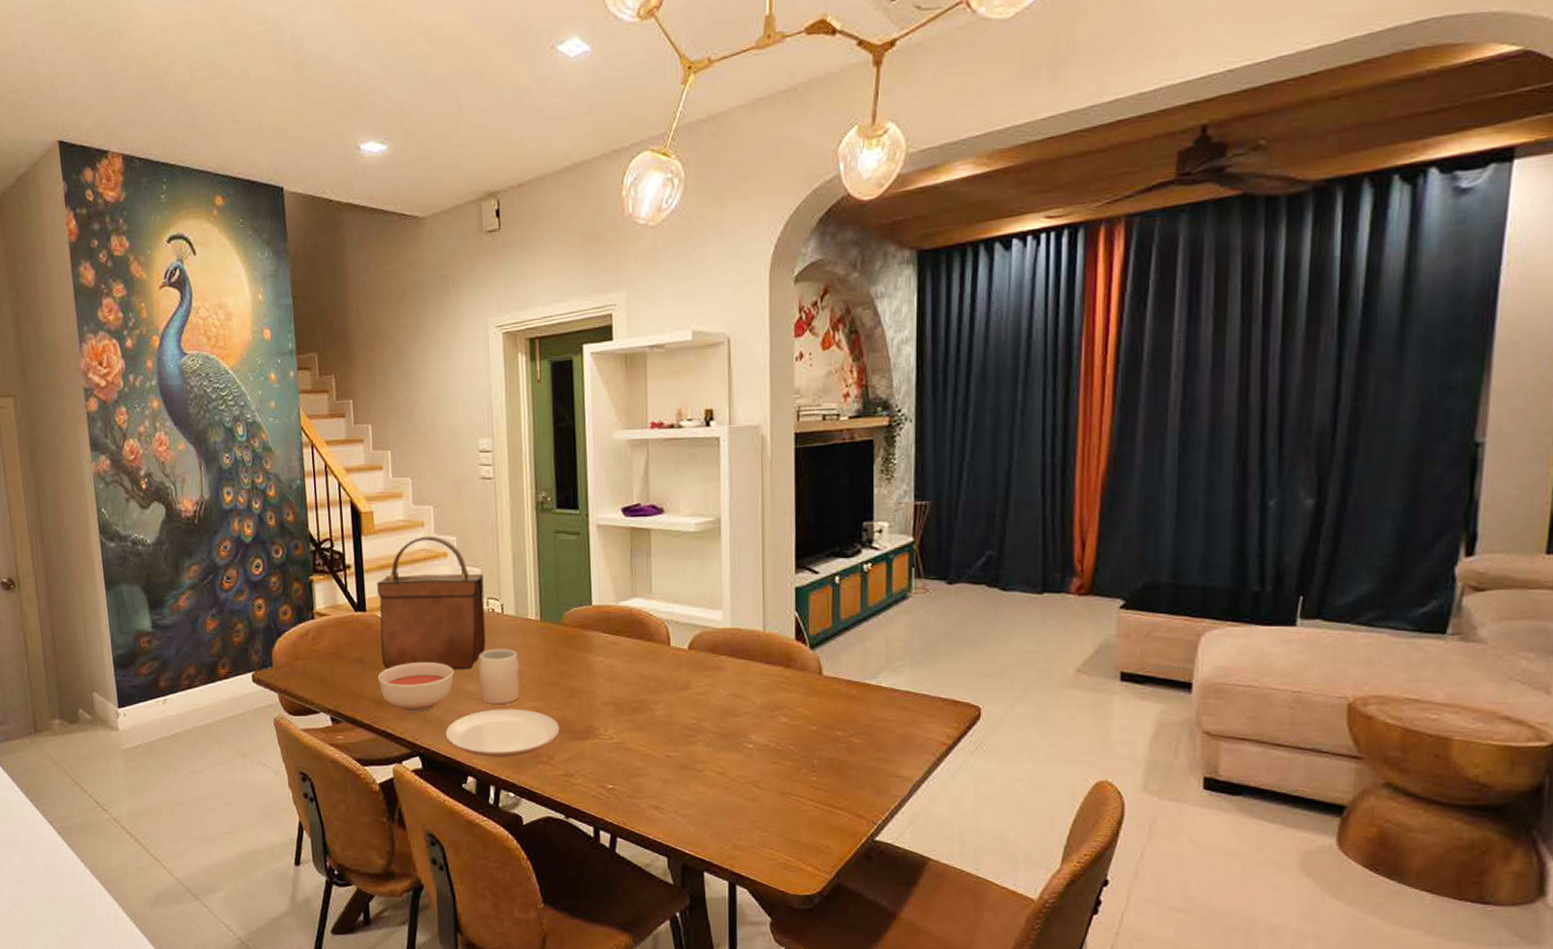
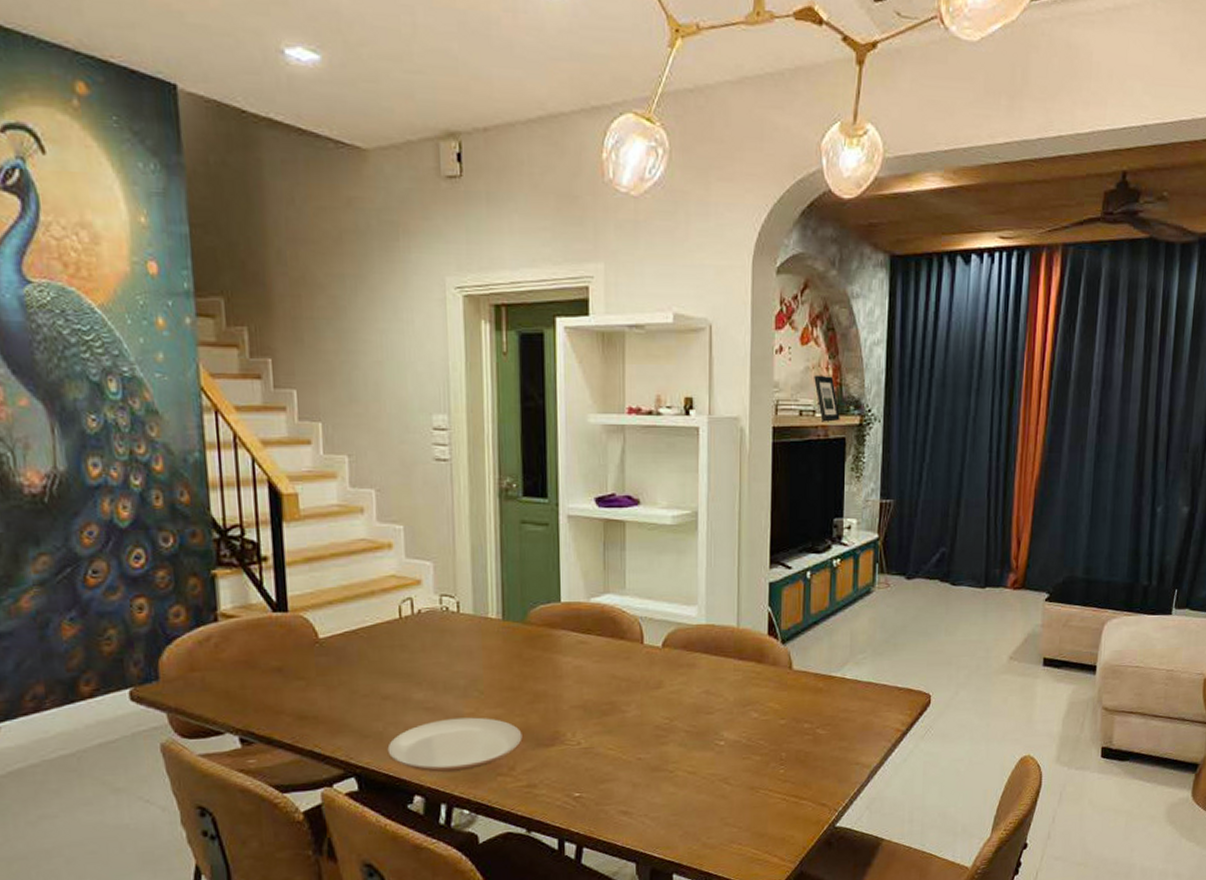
handbag: present [377,535,486,670] -> none [302,523,438,679]
bowl: present [377,661,454,713] -> none [302,668,400,729]
mug: present [478,648,520,704] -> none [428,651,478,713]
picture frame: none [837,378,867,425] -> present [814,375,840,422]

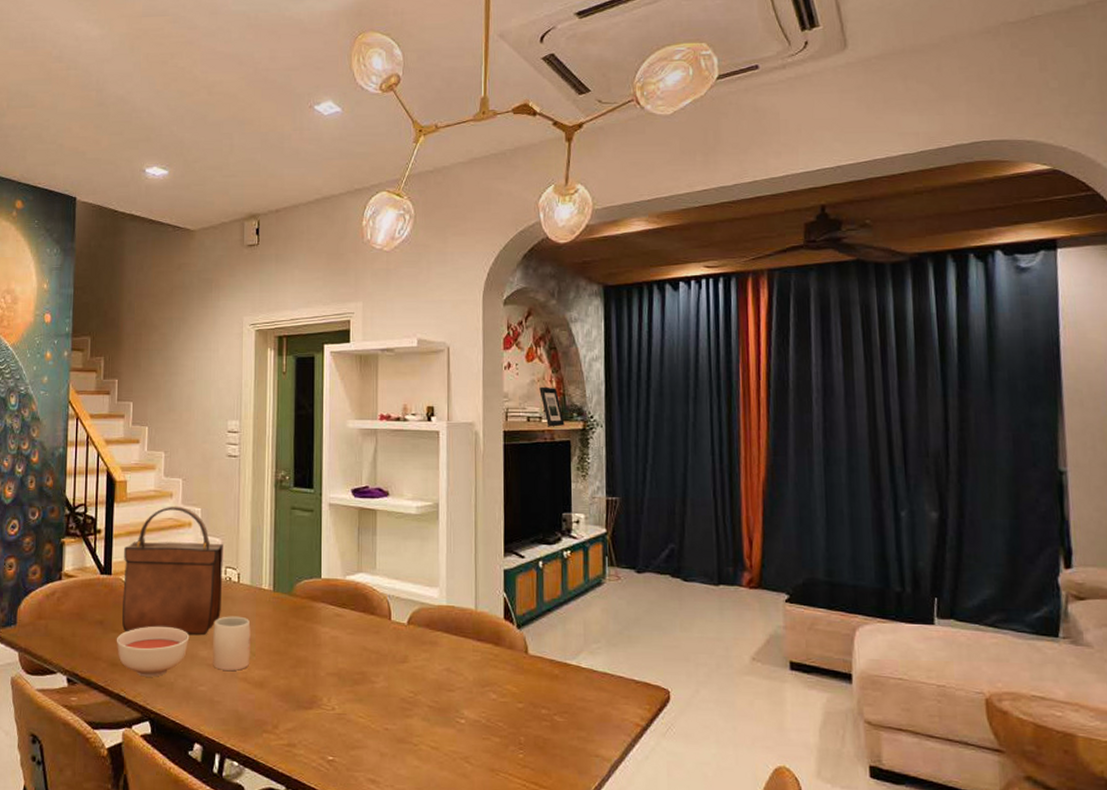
handbag: none [302,523,438,679] -> present [122,506,223,635]
bowl: none [302,668,400,729] -> present [116,626,190,677]
plate: present [387,717,522,772] -> none [176,675,285,724]
mug: none [428,651,478,713] -> present [212,616,251,671]

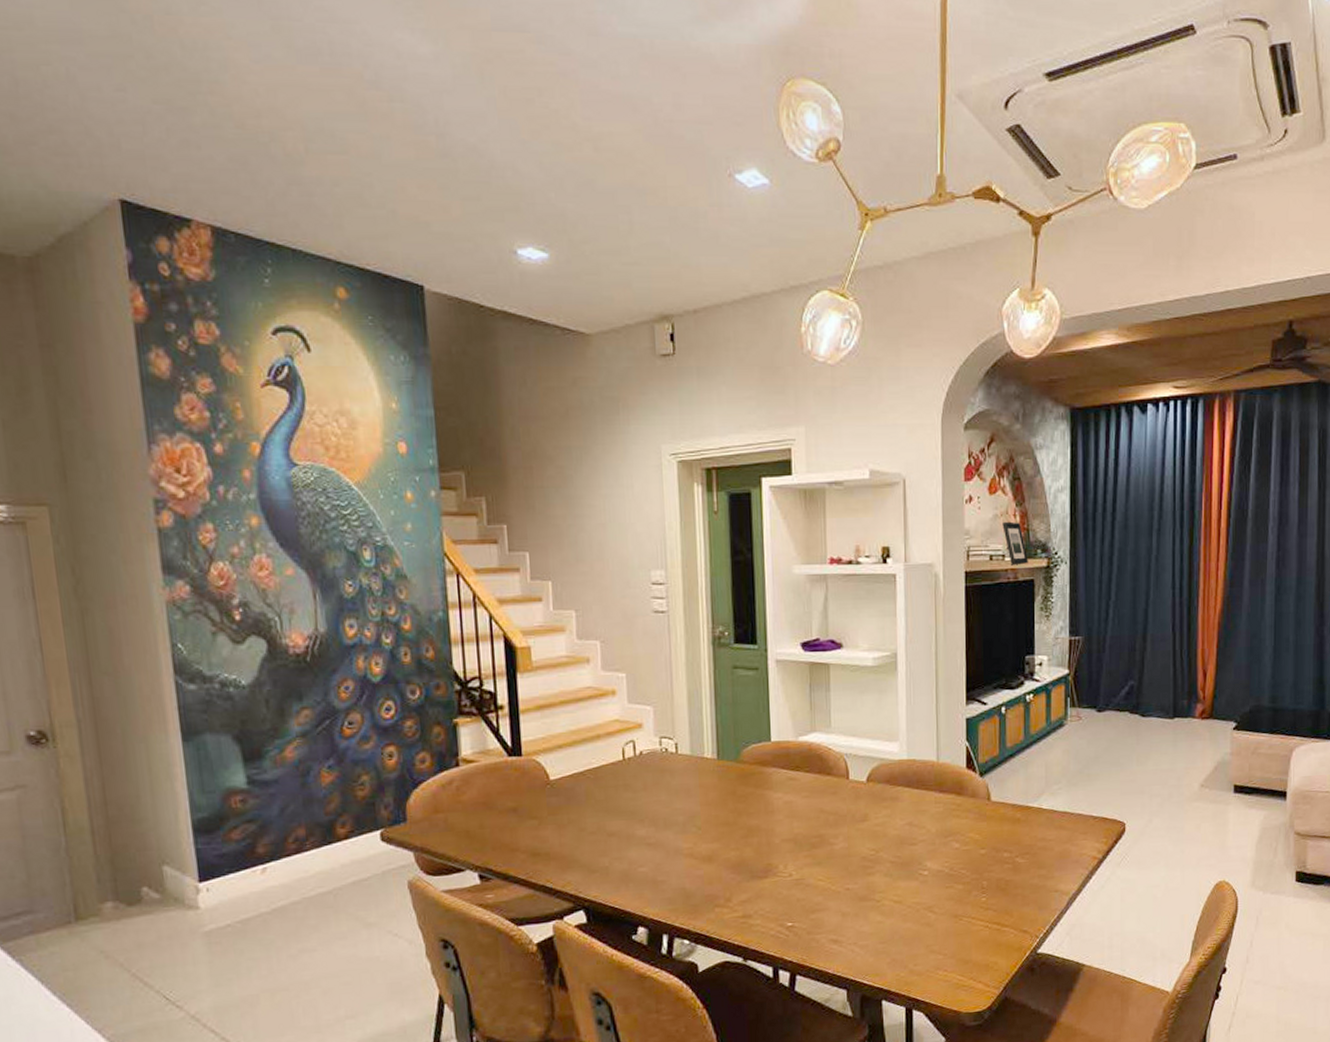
bowl: present [116,626,190,677] -> none [535,807,624,864]
handbag: present [122,506,223,635] -> none [535,672,659,818]
mug: present [212,616,251,671] -> none [650,789,696,848]

